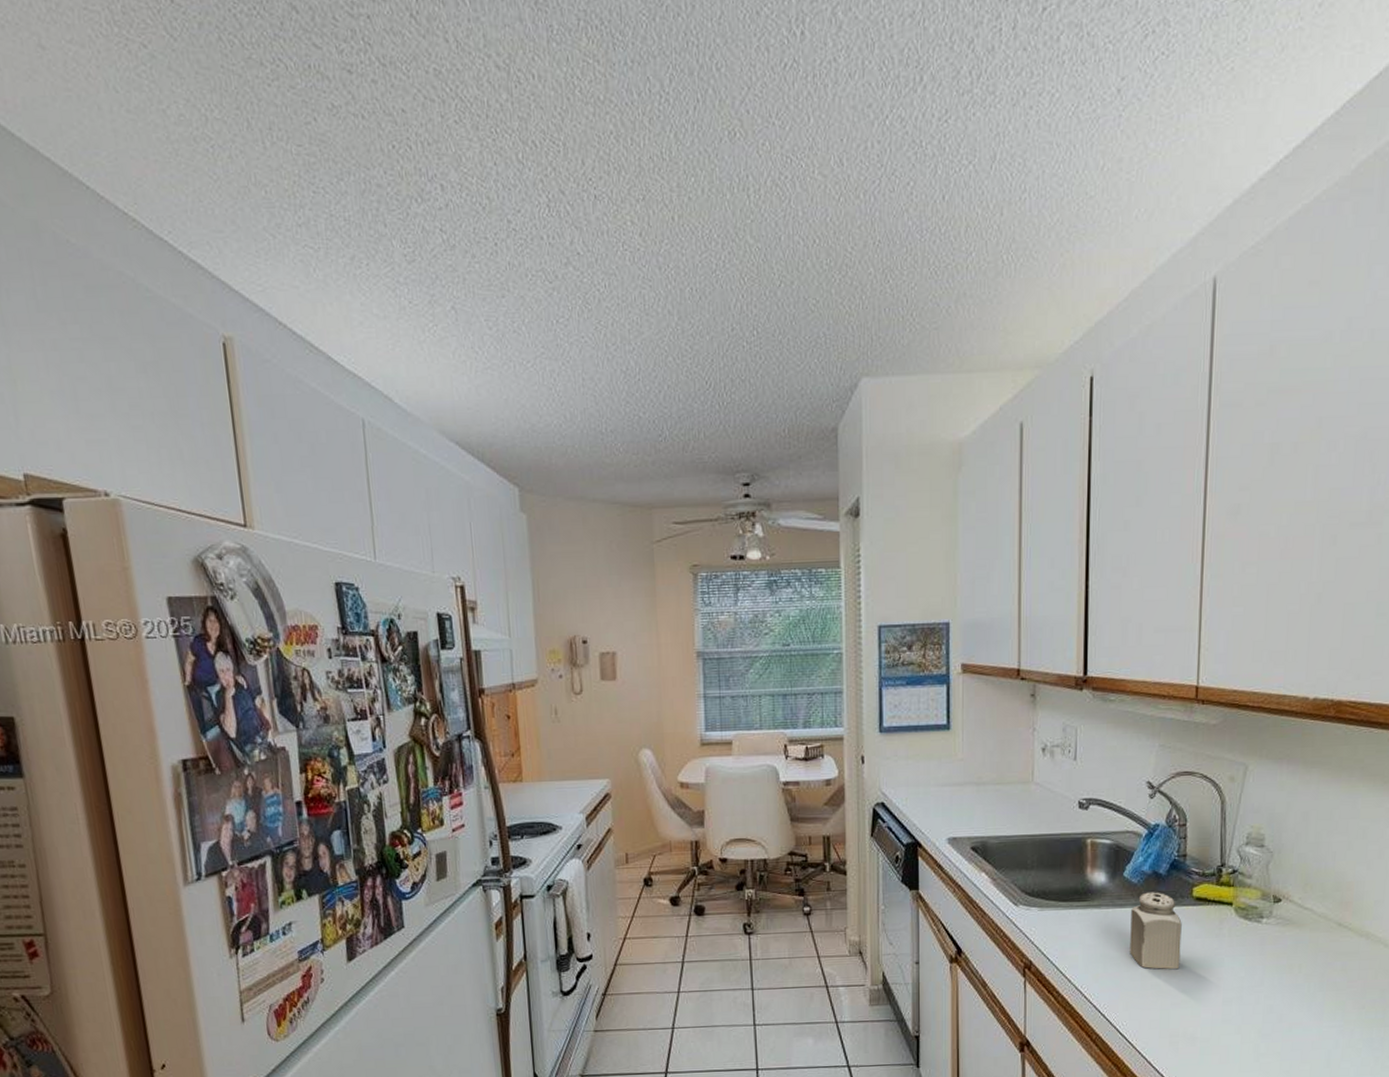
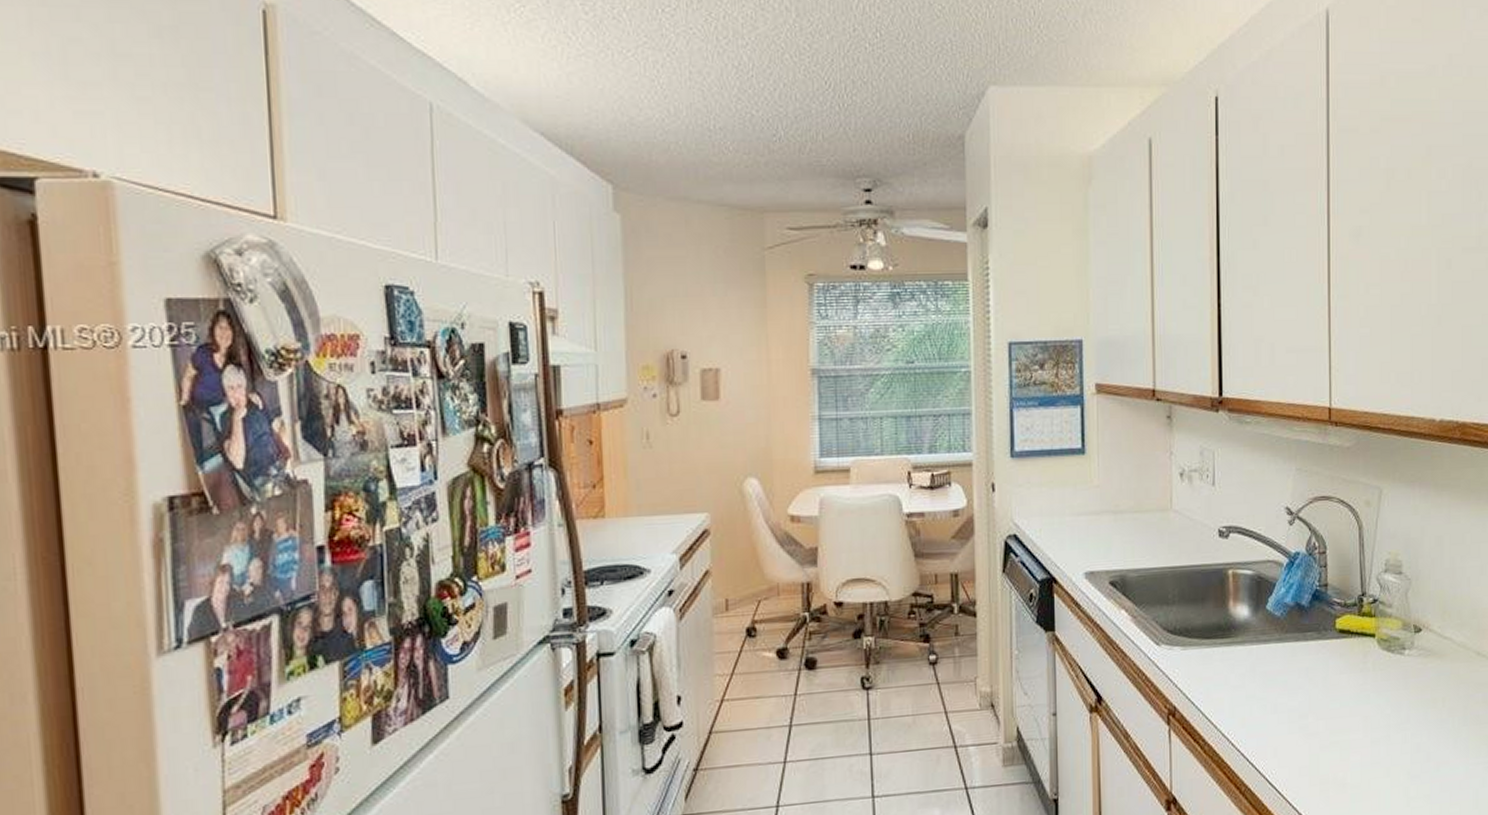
salt shaker: present [1130,892,1182,969] -> none [1276,625,1327,710]

